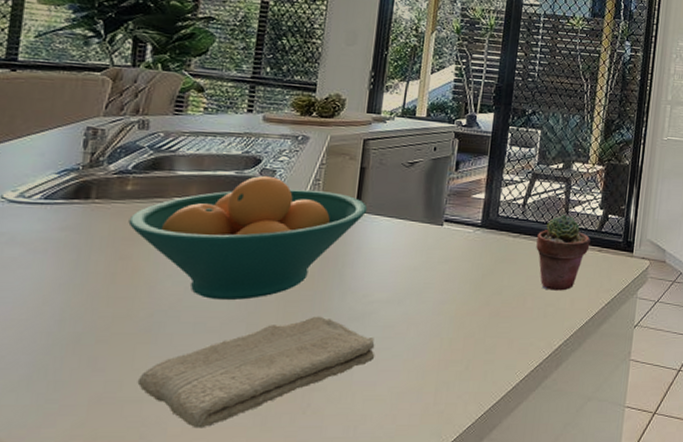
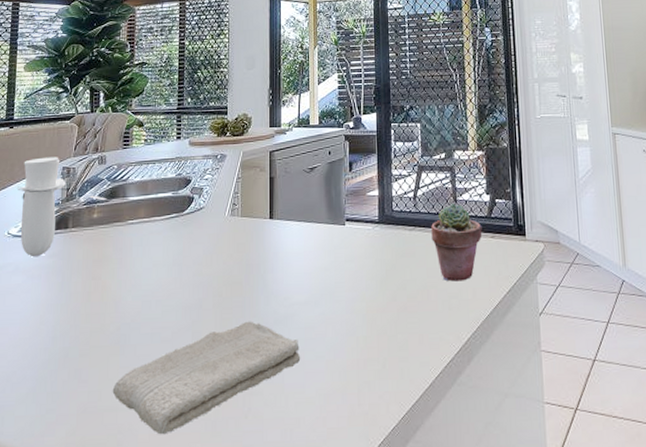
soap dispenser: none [18,112,147,229] -> present [17,157,107,257]
fruit bowl: present [128,175,368,300] -> none [96,193,280,310]

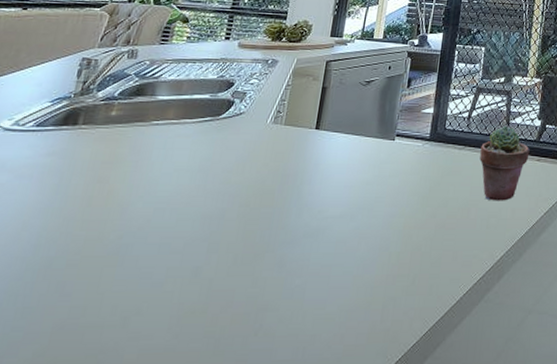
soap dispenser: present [17,157,107,257] -> none [13,45,131,155]
washcloth: present [112,321,300,435] -> none [100,233,327,354]

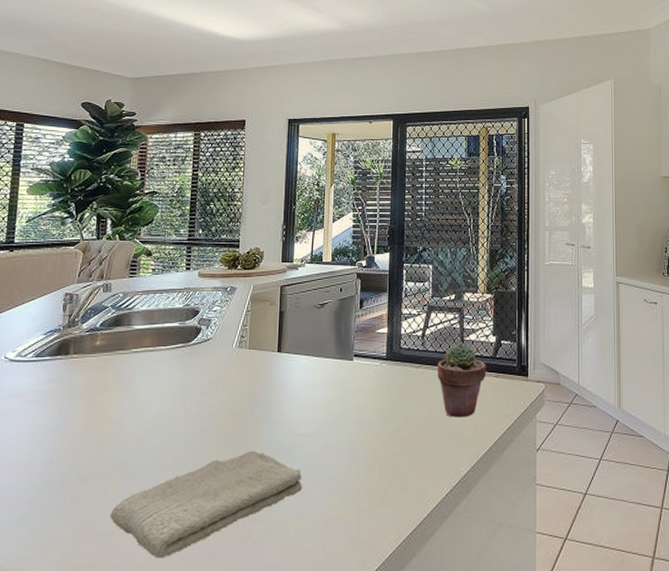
washcloth: none [100,233,327,354] -> present [110,450,302,559]

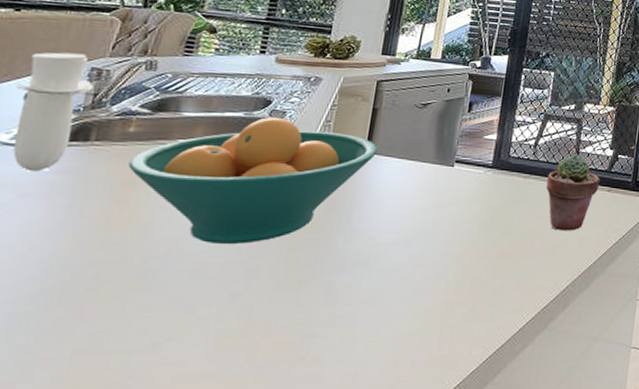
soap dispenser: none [16,282,111,383] -> present [12,52,152,172]
fruit bowl: none [98,324,288,438] -> present [128,116,378,244]
washcloth: present [110,450,302,559] -> none [126,259,380,380]

